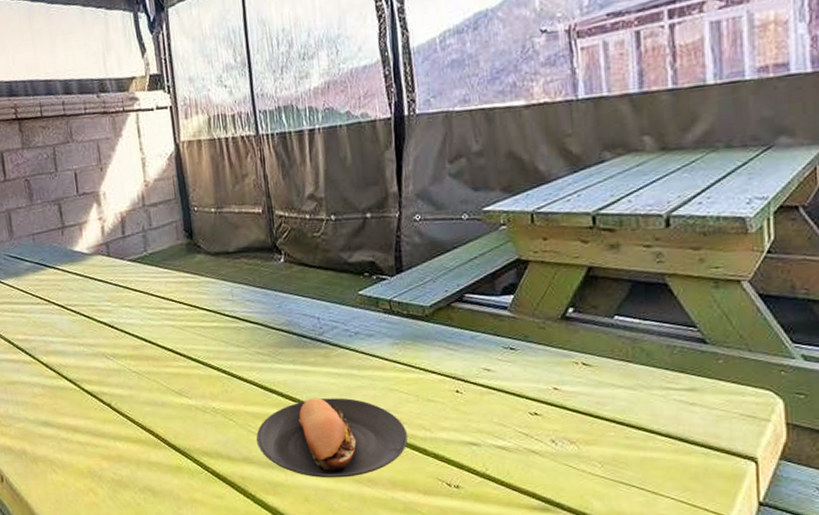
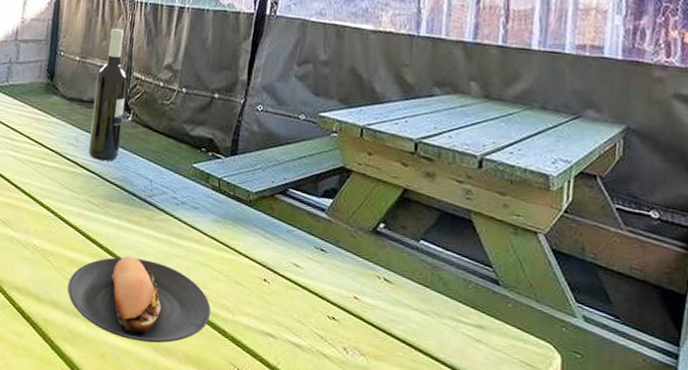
wine bottle: none [237,168,279,310] -> present [88,28,128,161]

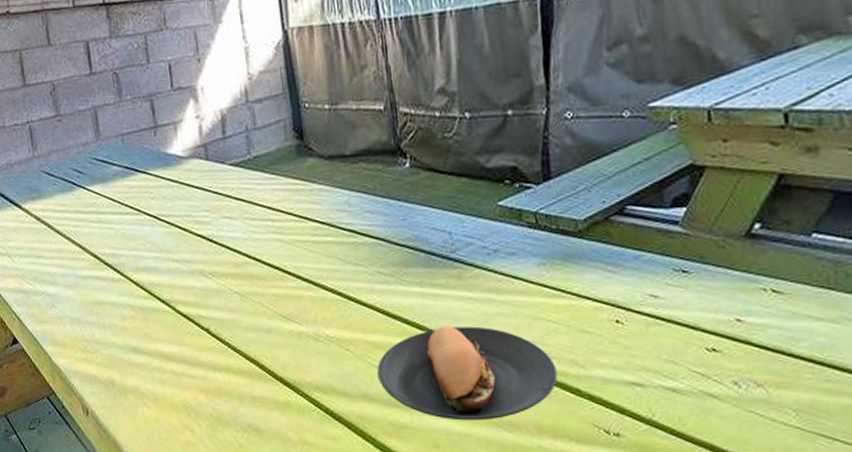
wine bottle: present [88,28,128,161] -> none [354,58,403,222]

